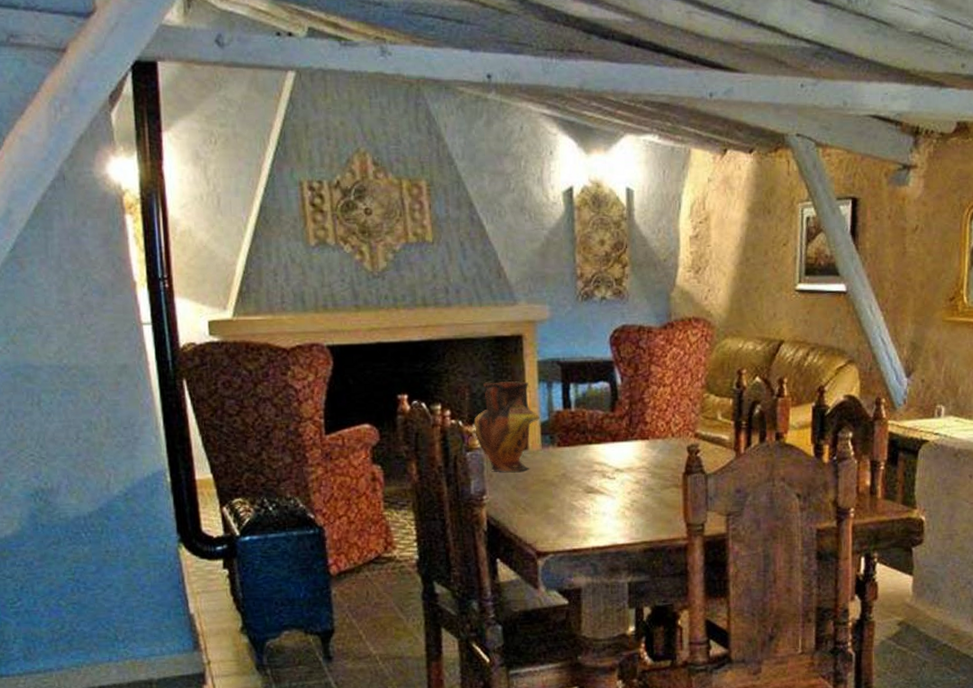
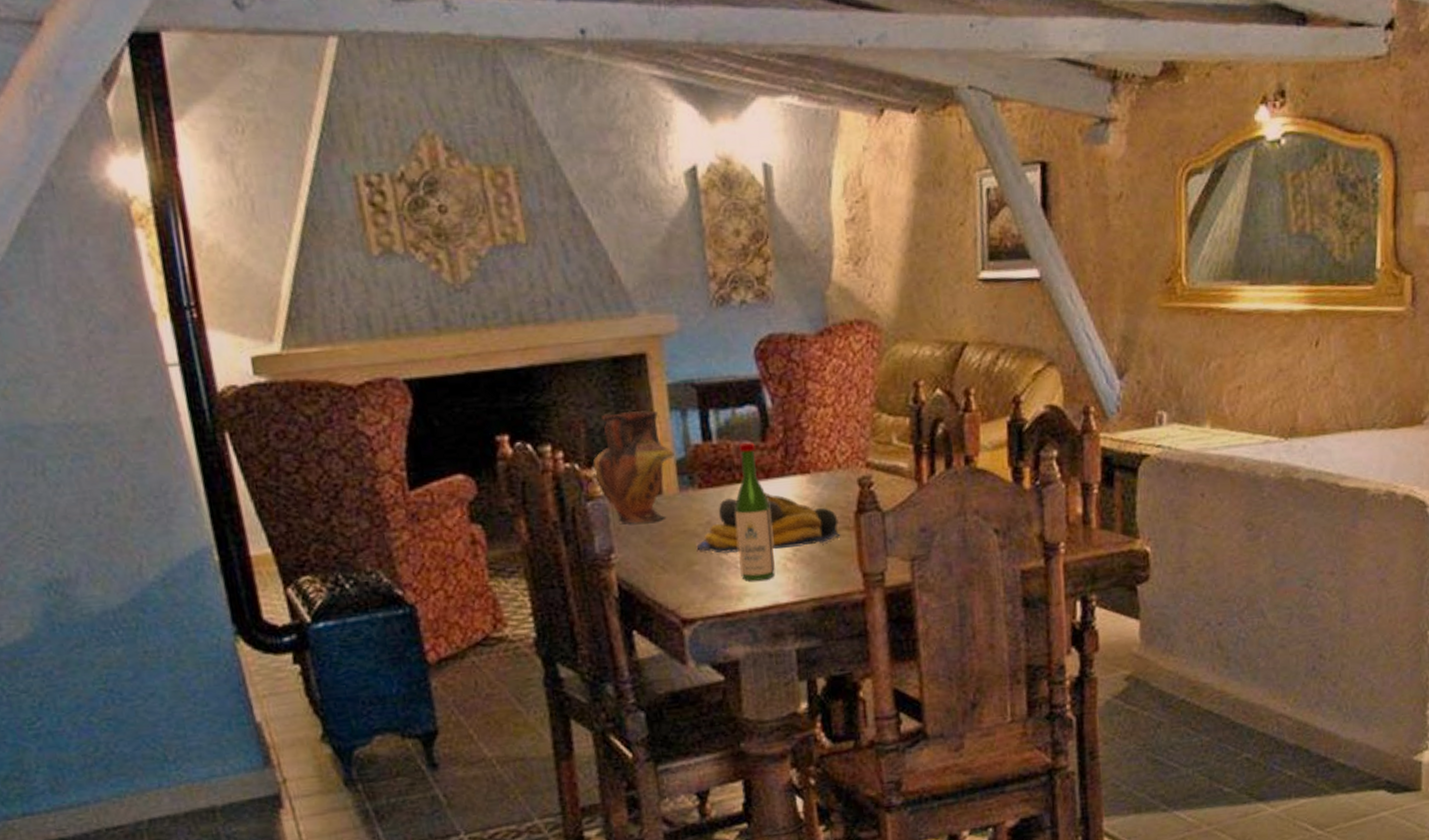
fruit bowl: none [554,453,671,500] -> present [697,492,841,554]
wine bottle: none [585,411,615,524] -> present [734,442,775,581]

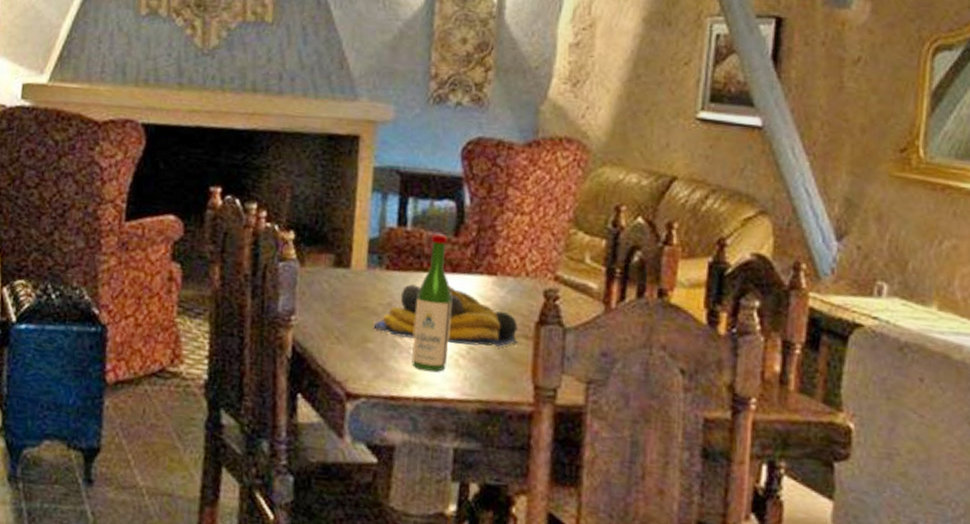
vase: present [592,410,674,523] -> none [290,184,369,293]

